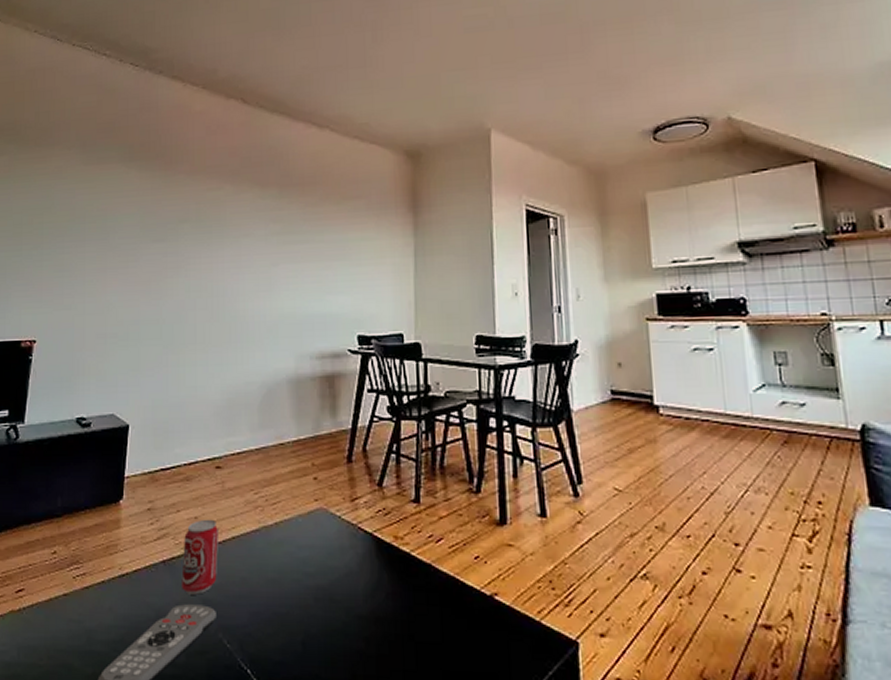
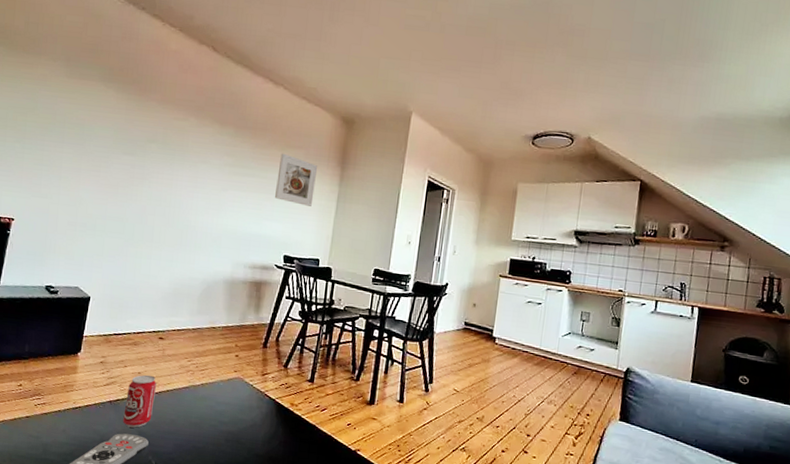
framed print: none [335,207,385,268] -> present [274,153,318,206]

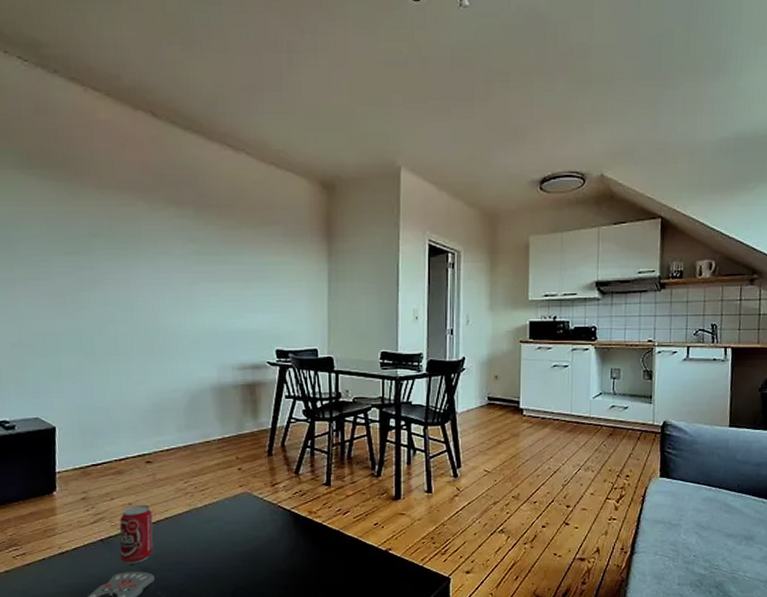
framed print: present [274,153,318,206] -> none [254,232,301,290]

